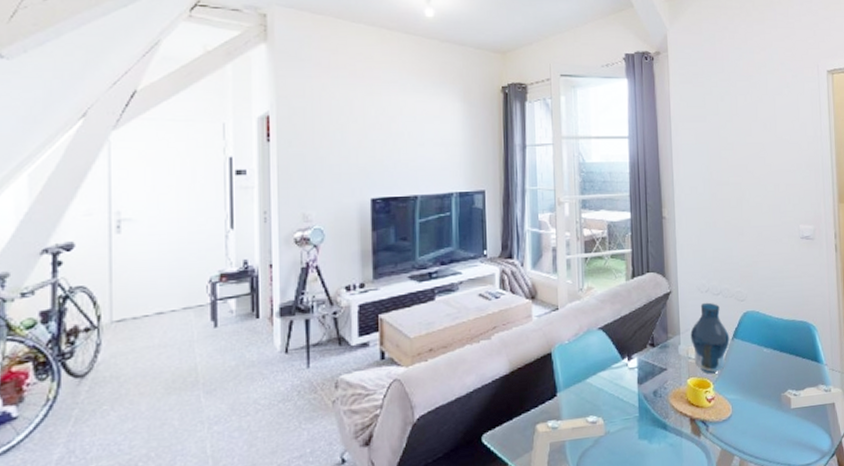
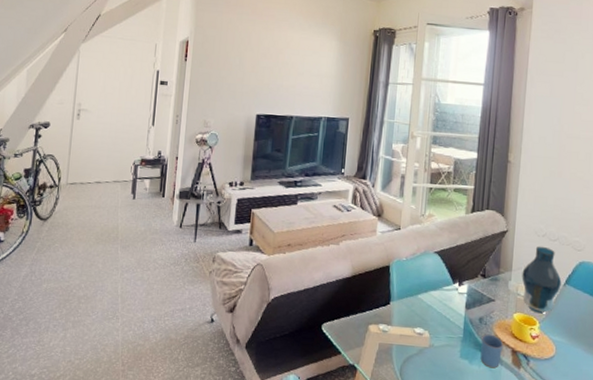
mug: none [658,406,681,443] -> present [480,334,504,369]

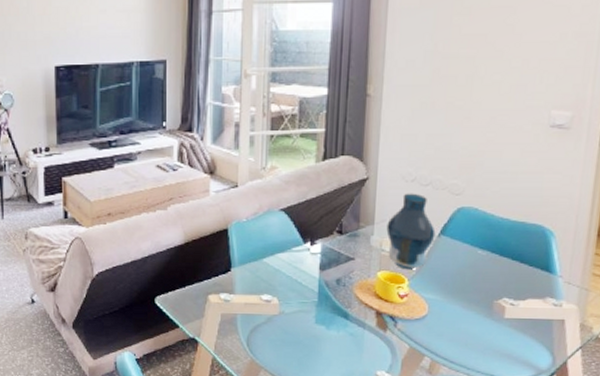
mug: present [480,334,504,369] -> none [339,296,366,333]

